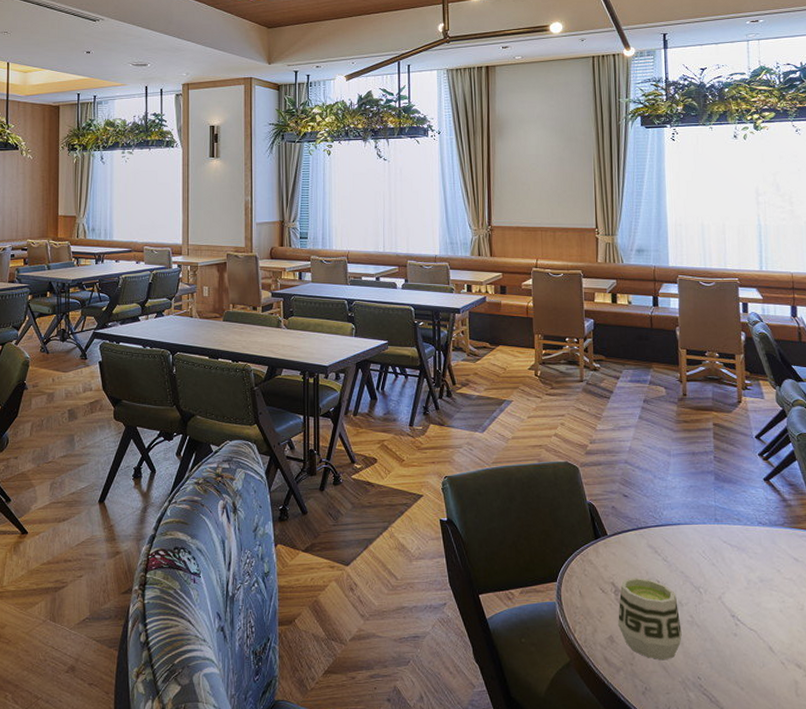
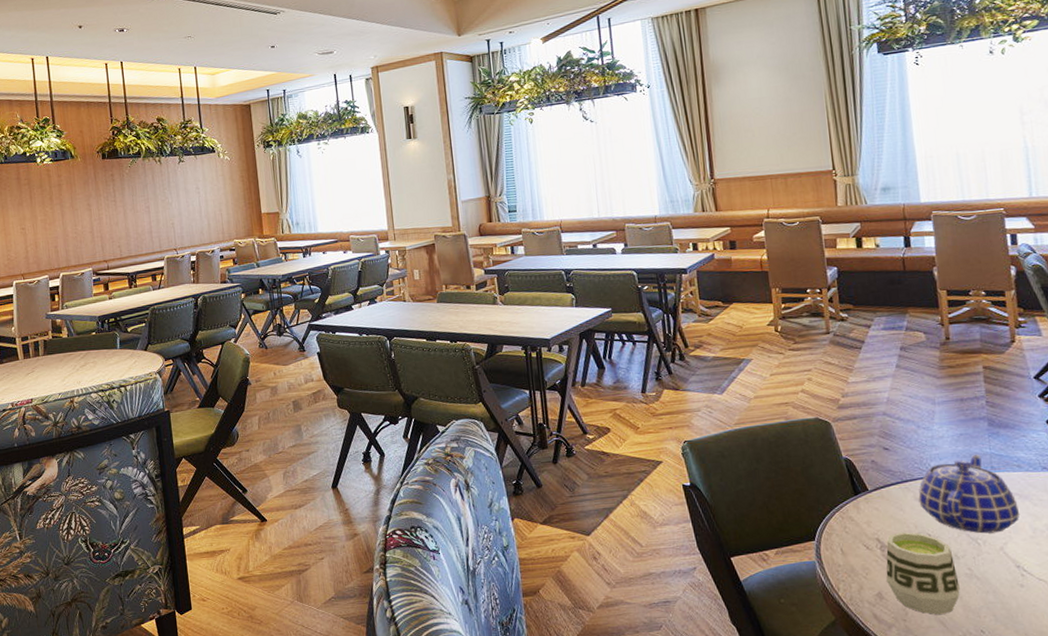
teapot: none [651,505,737,583] -> present [918,454,1020,534]

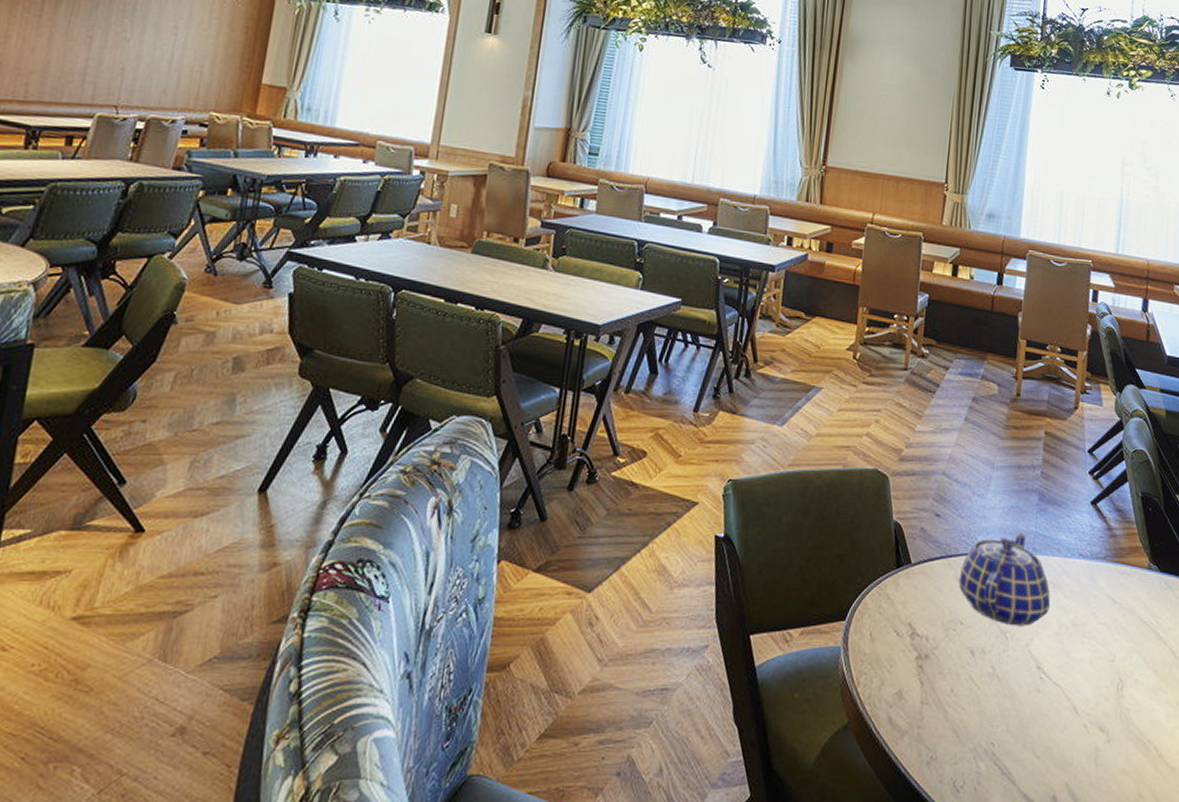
cup: present [886,532,960,615] -> none [909,618,981,722]

